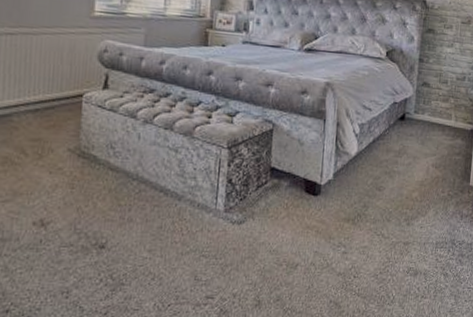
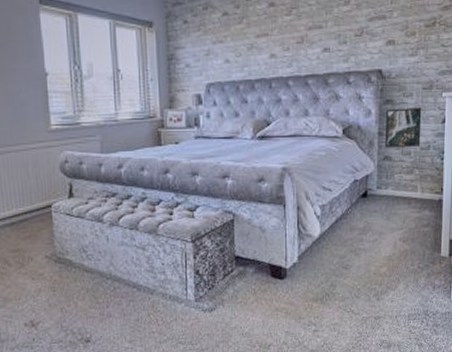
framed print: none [425,38,460,77] -> present [385,106,422,147]

